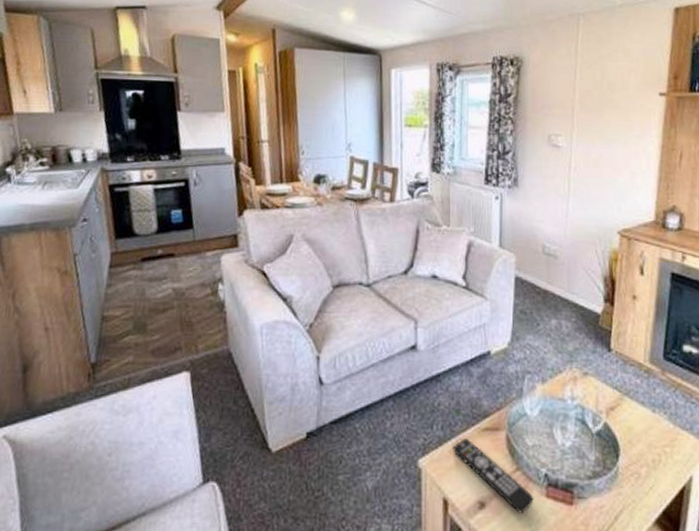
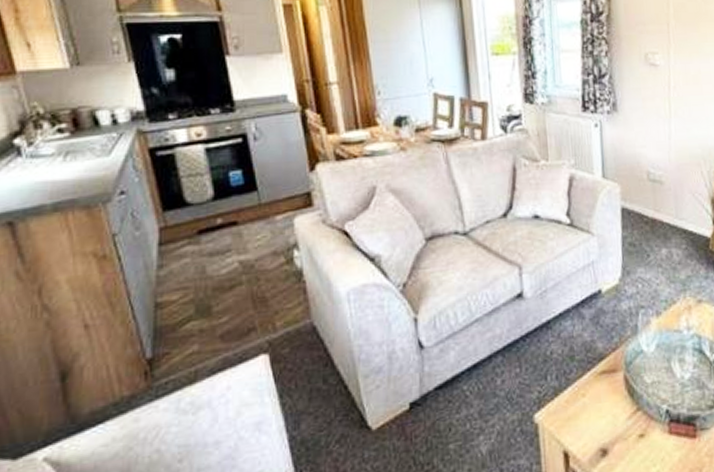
remote control: present [453,438,534,514] -> none [569,385,657,455]

